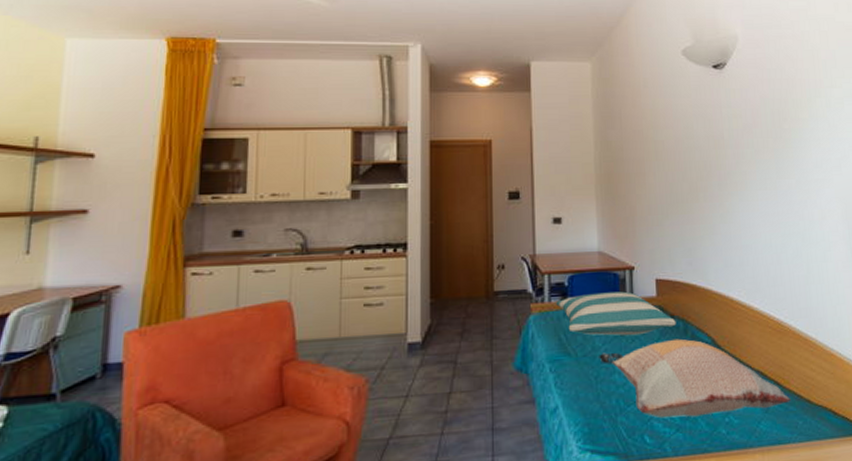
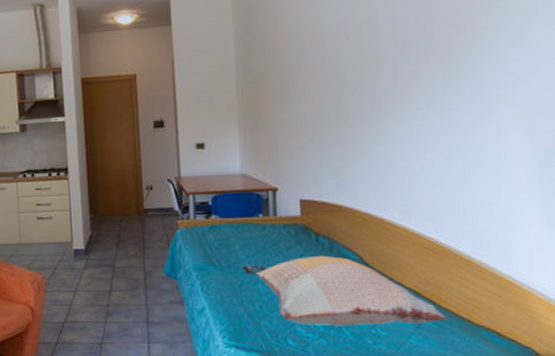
pillow: present [556,291,676,336] -> none [201,210,321,251]

